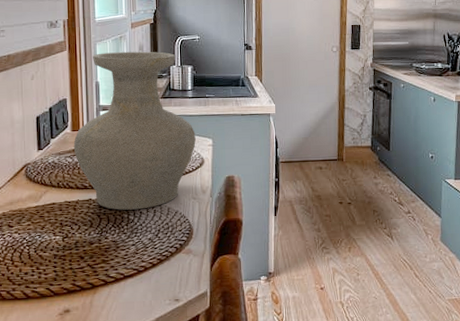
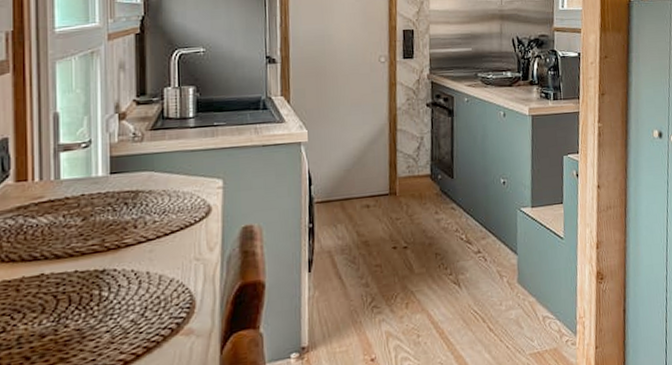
vase: present [73,51,196,210] -> none [17,70,200,286]

